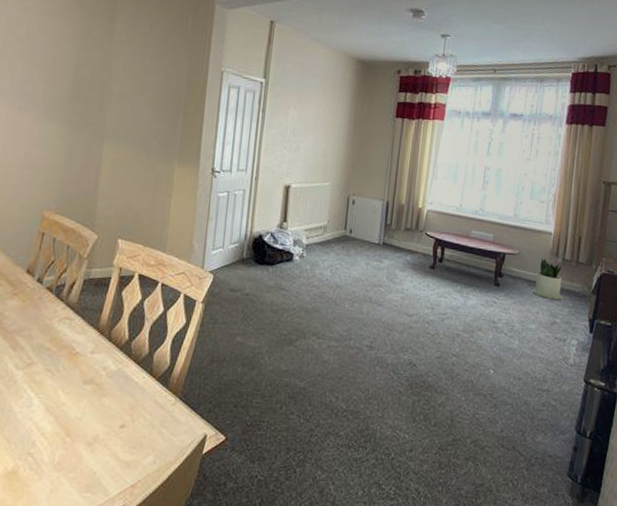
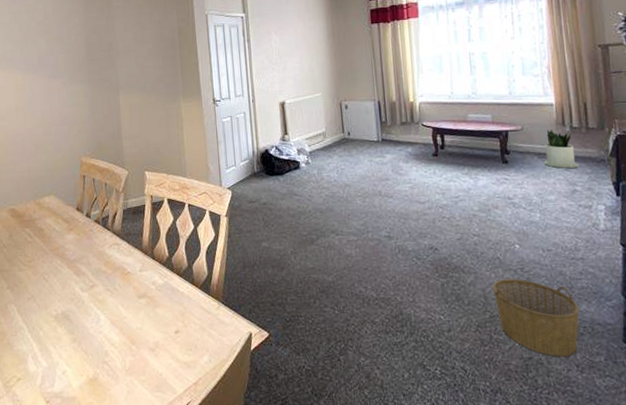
basket: none [460,403,536,486] -> present [492,279,580,357]

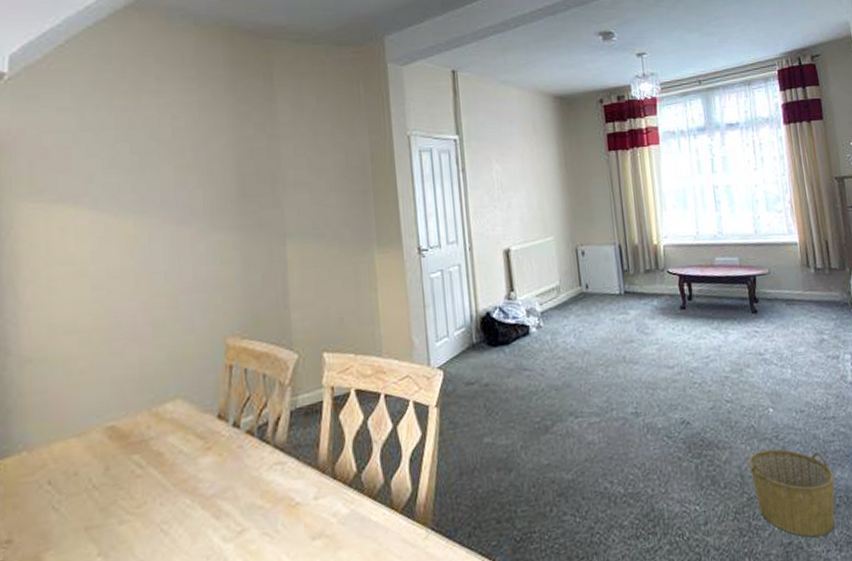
planter: present [544,129,579,169] -> none [792,271,825,316]

